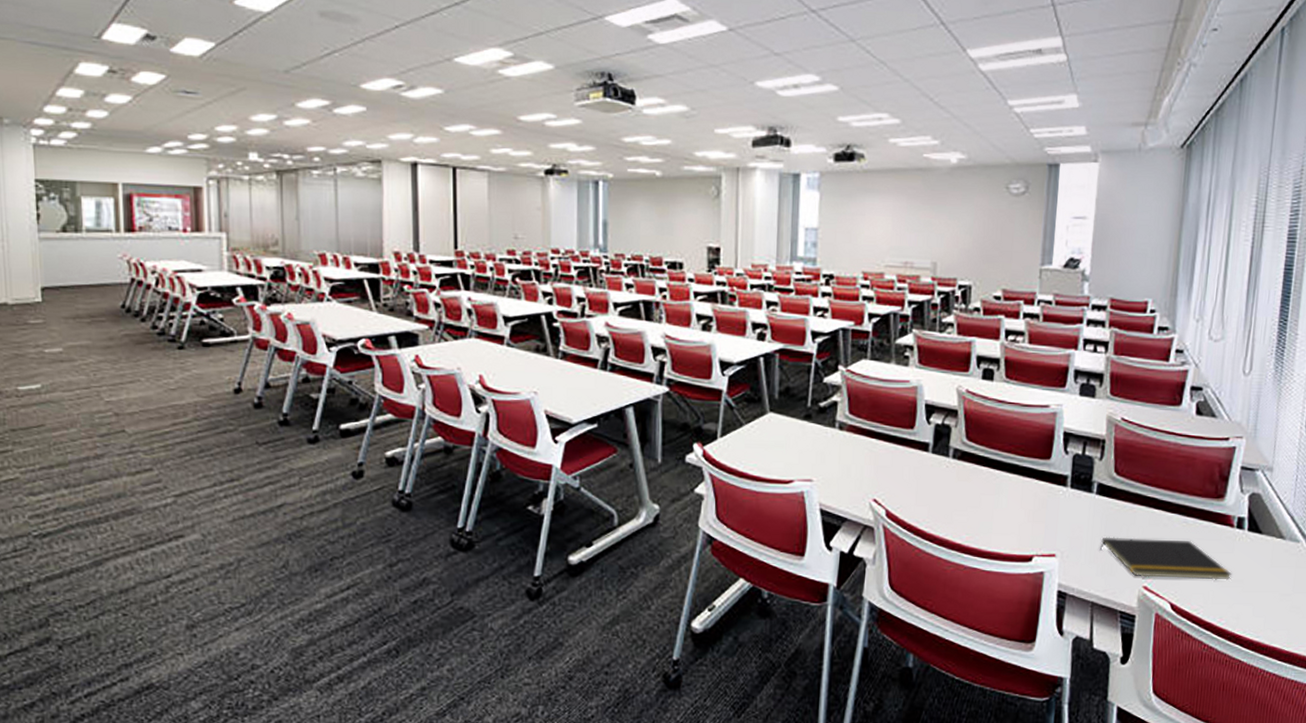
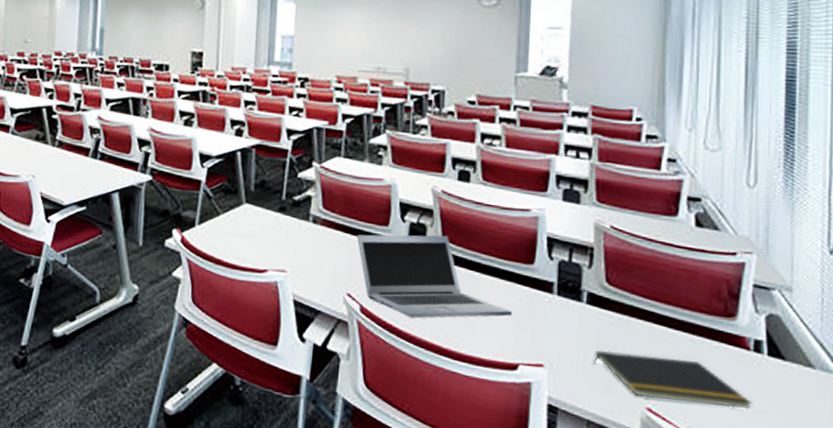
laptop: none [882,435,1030,519] -> present [356,234,513,319]

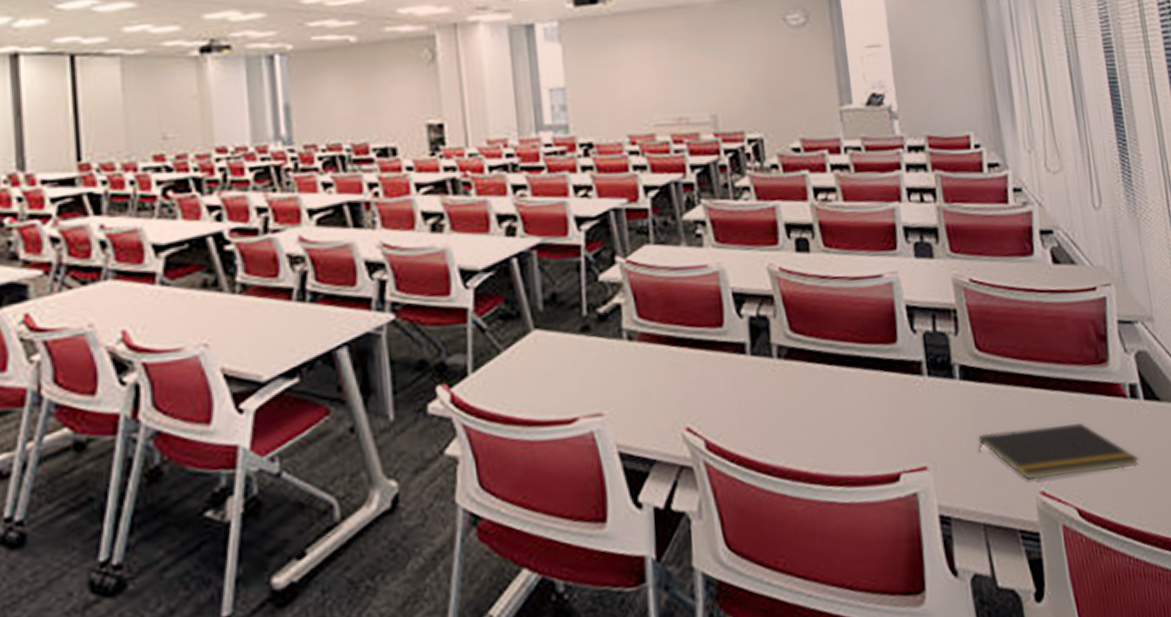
laptop: present [356,234,513,319] -> none [686,326,884,444]

